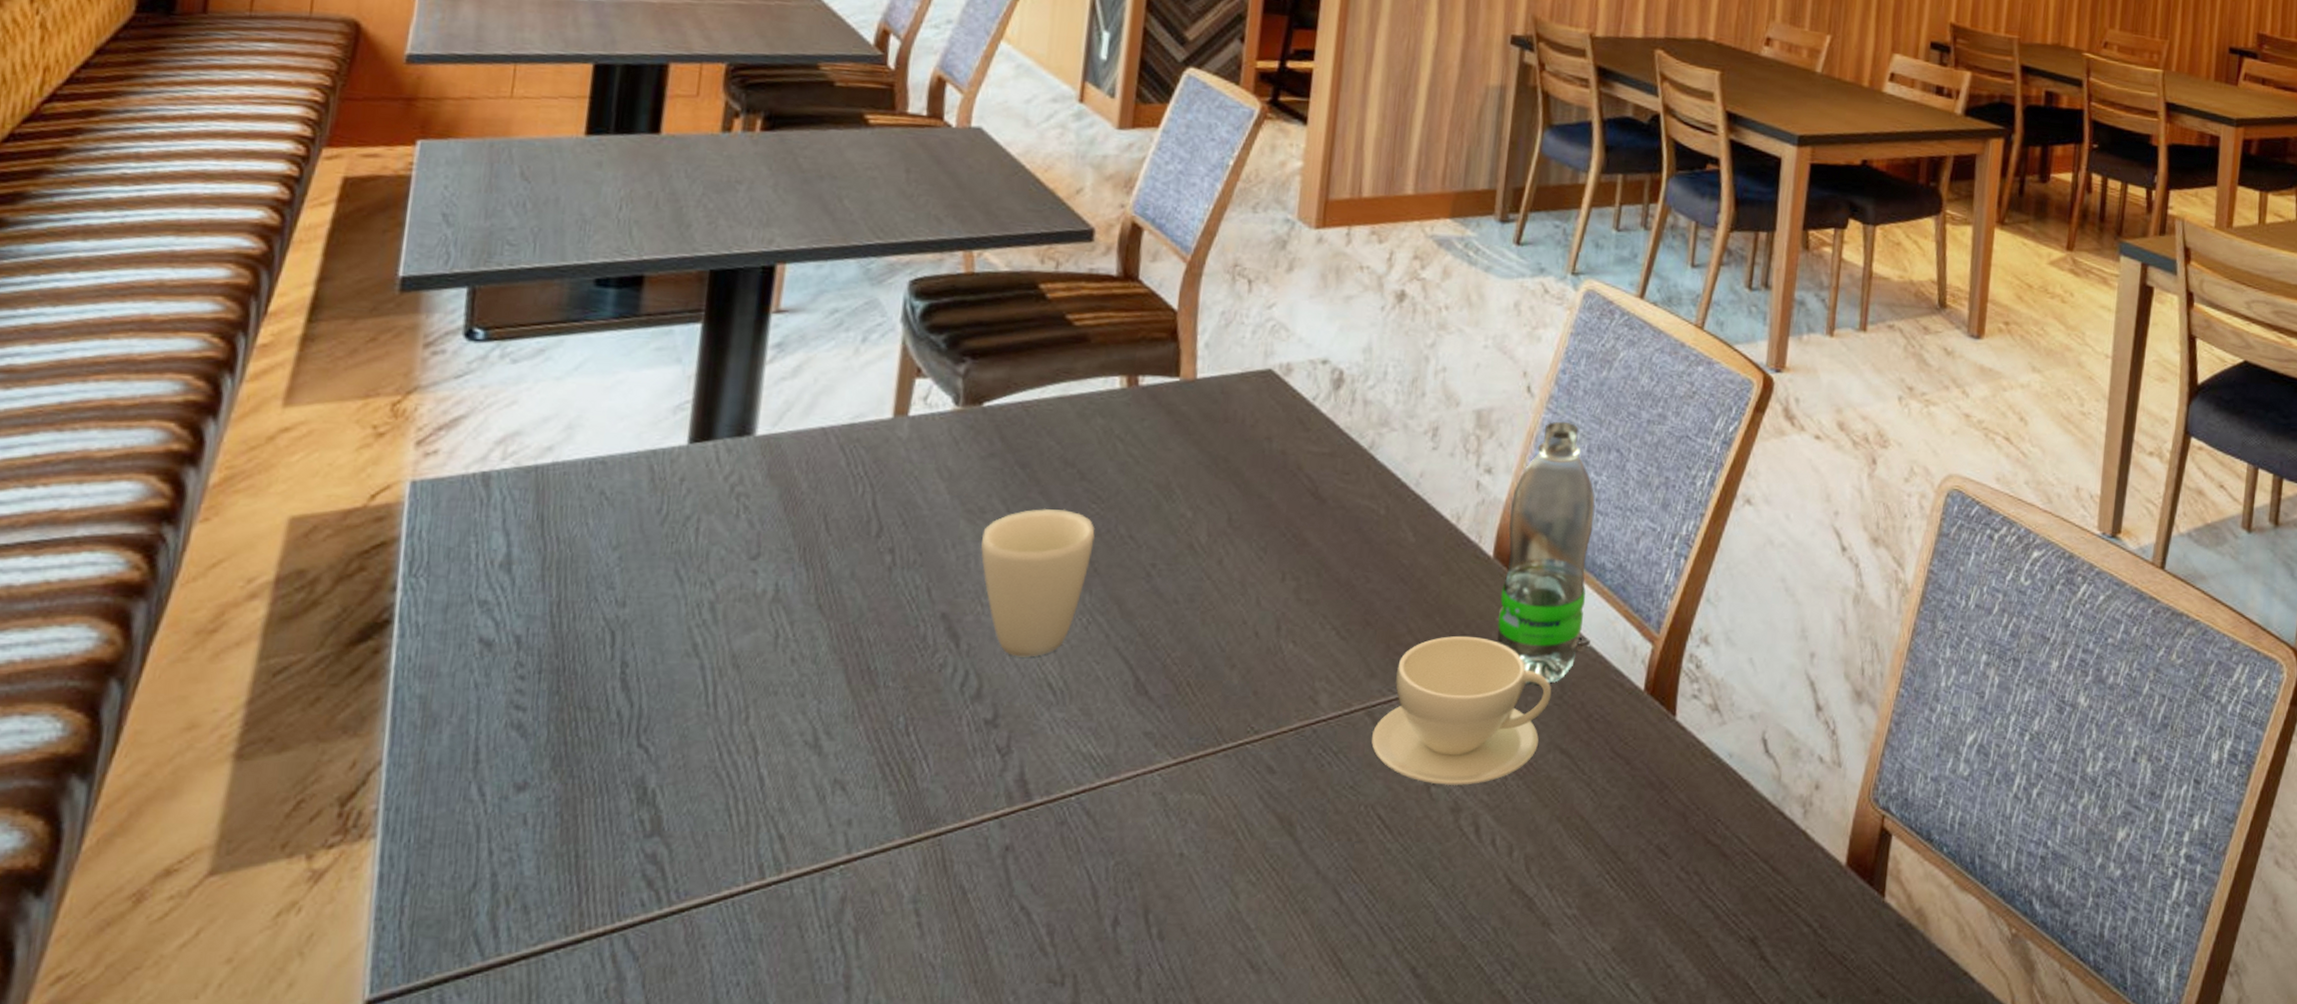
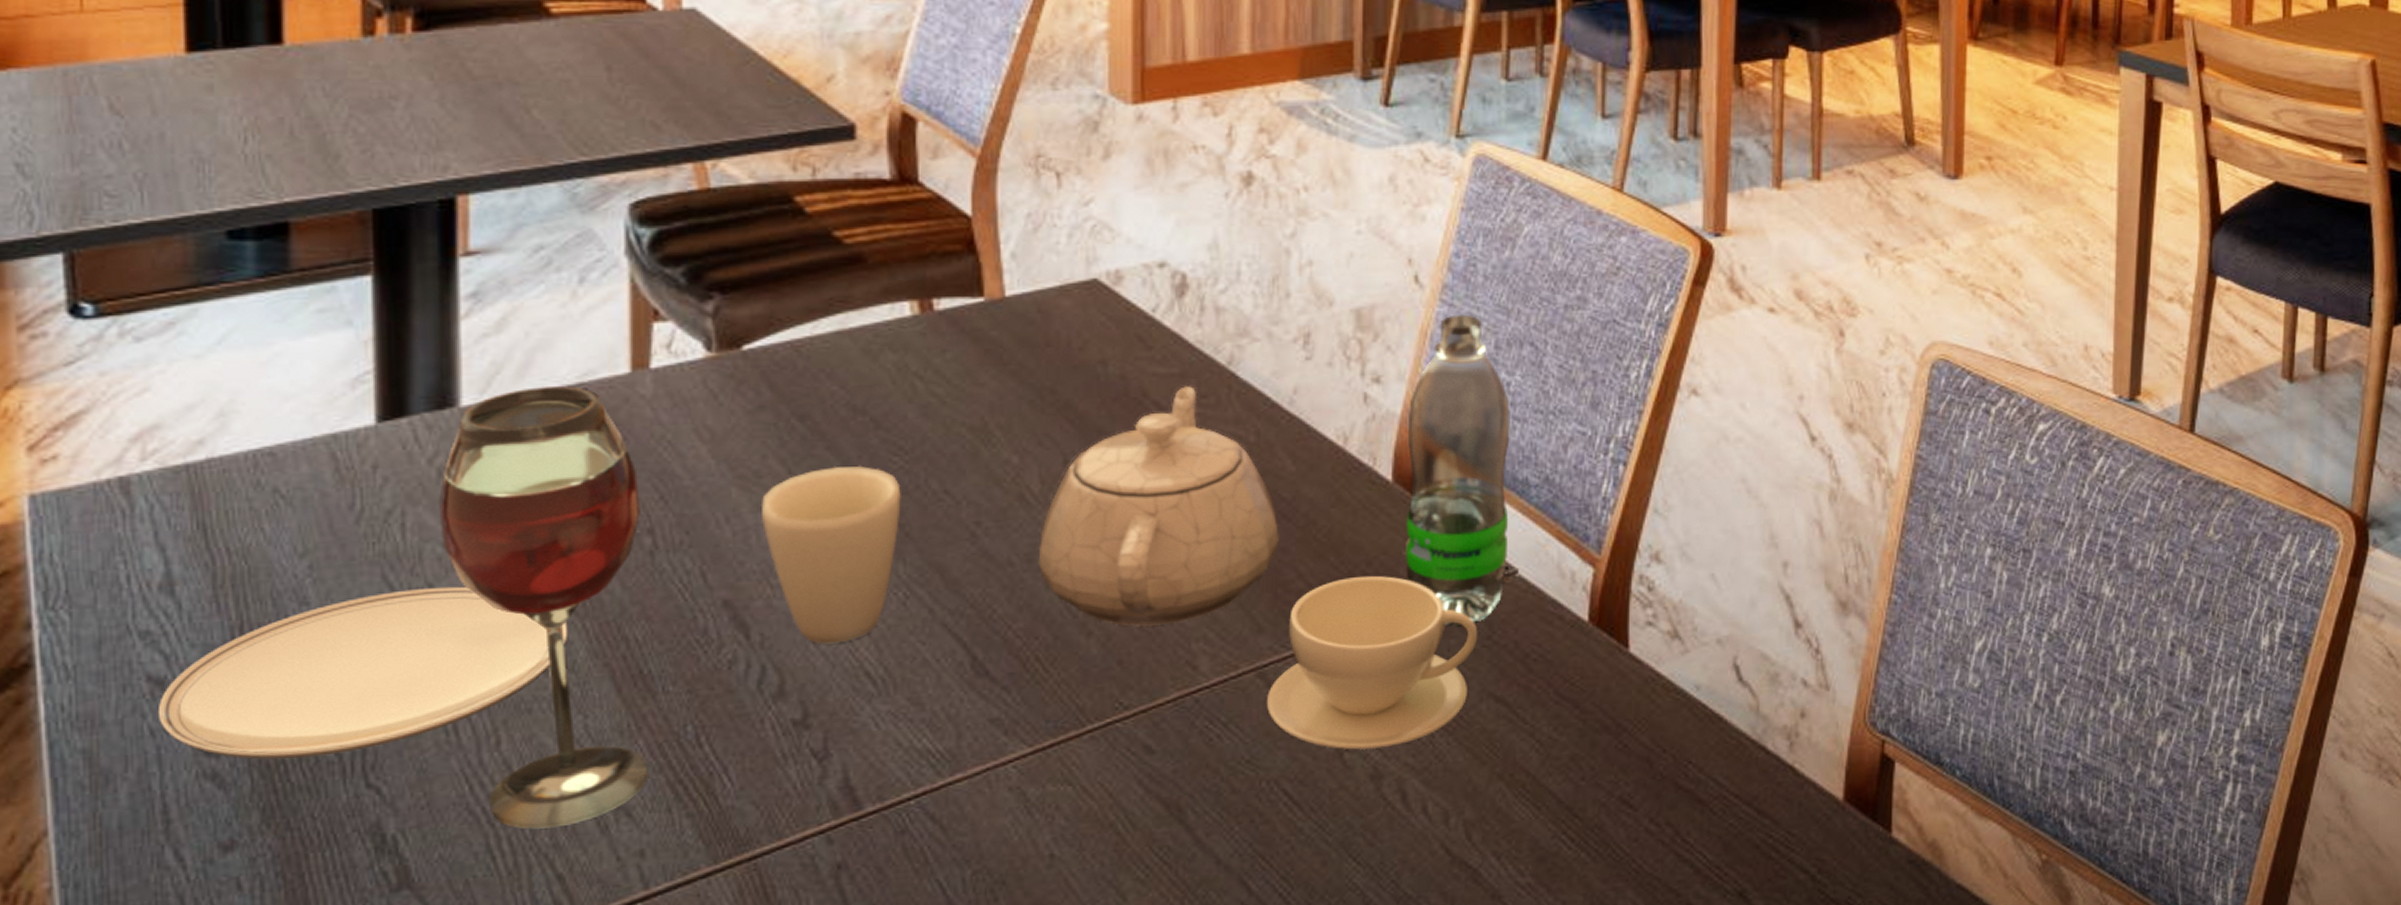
plate: none [482,583,816,717] -> present [157,586,569,760]
wineglass: none [725,424,888,794] -> present [439,386,648,829]
teapot: none [1198,464,1397,665] -> present [1038,386,1279,627]

